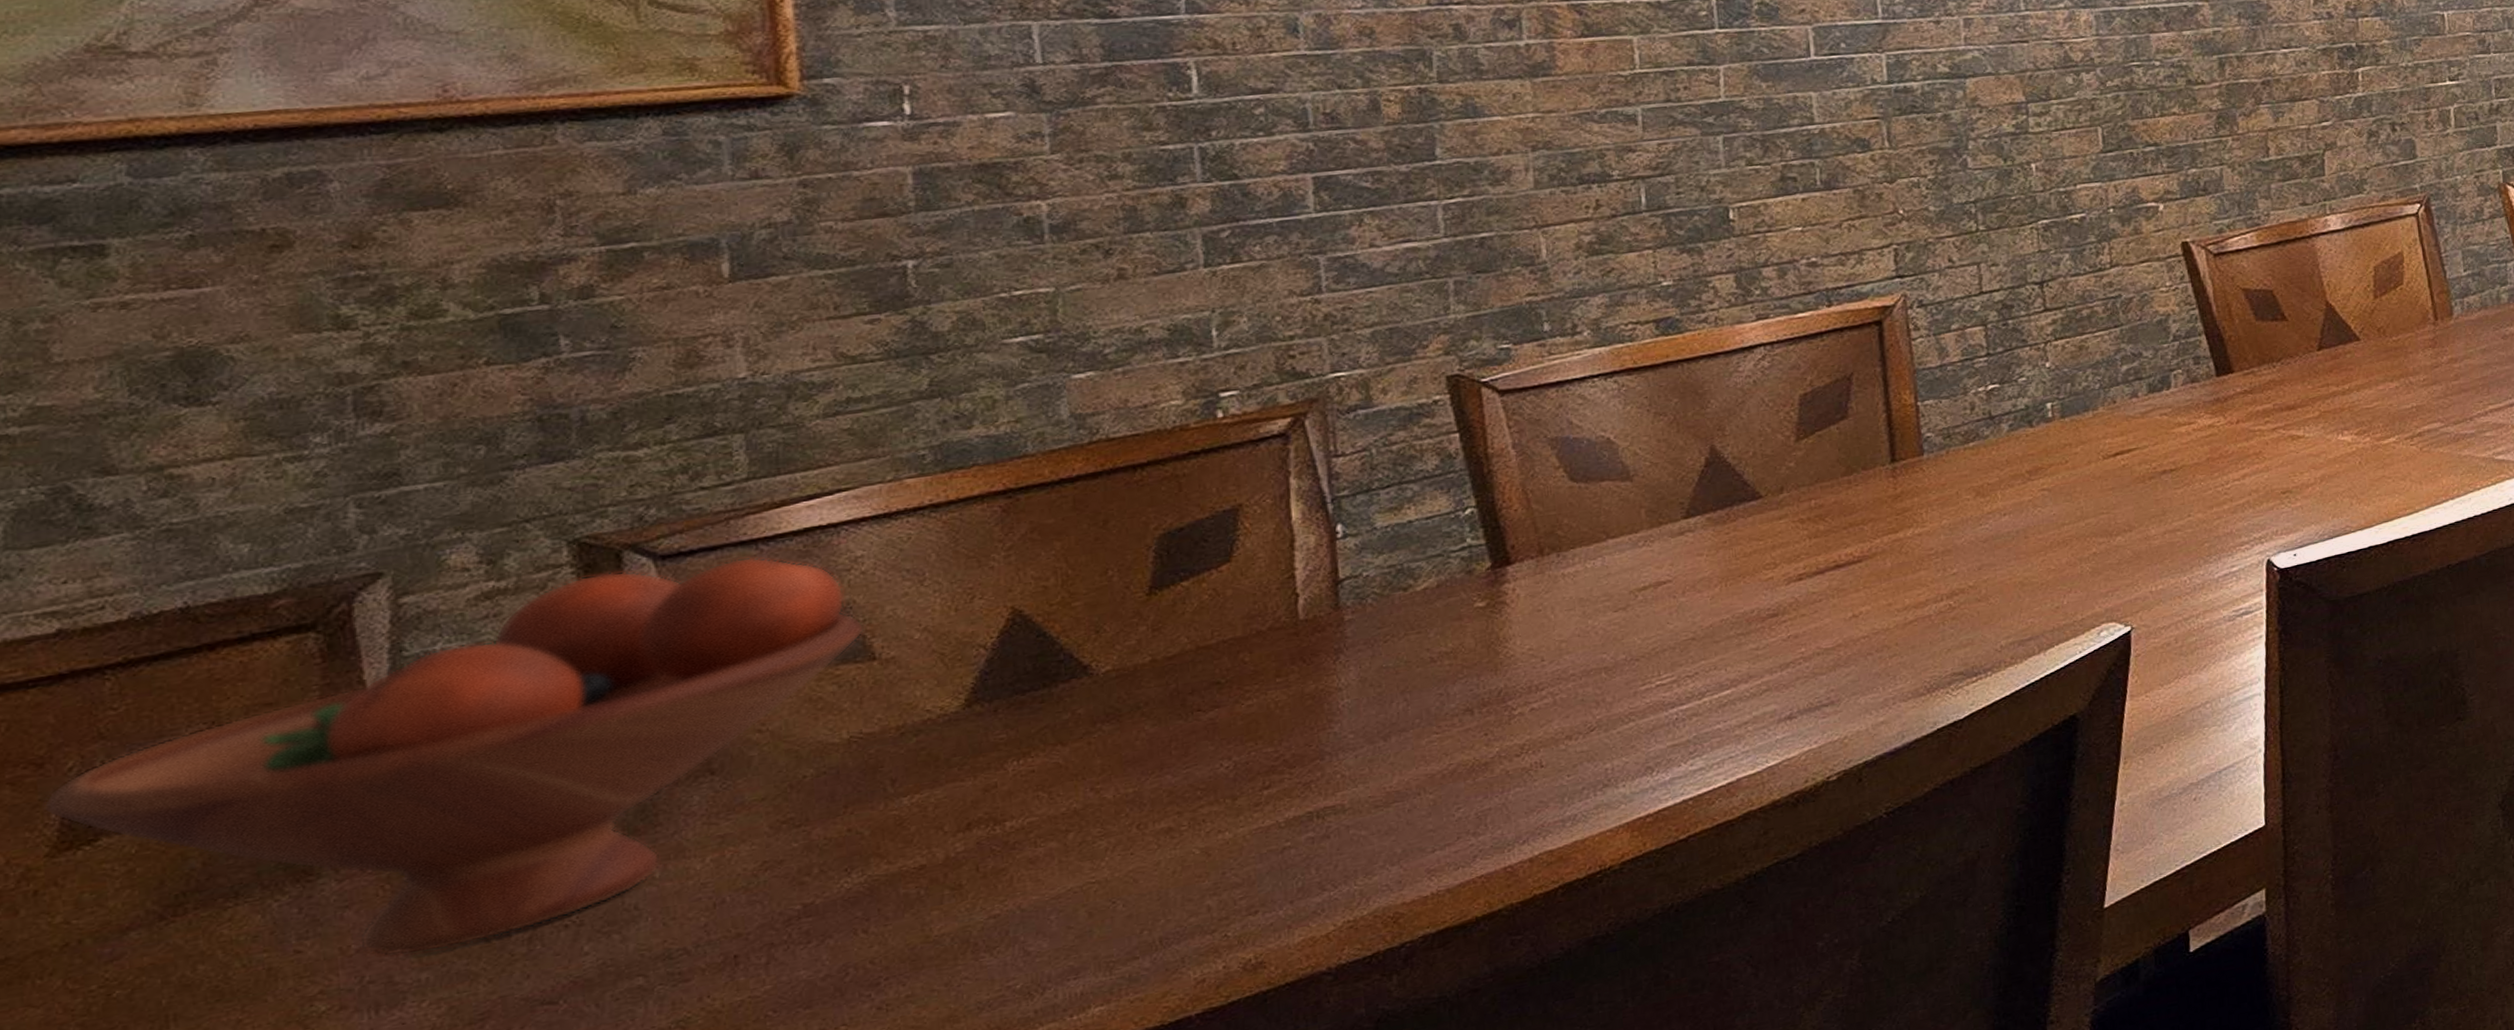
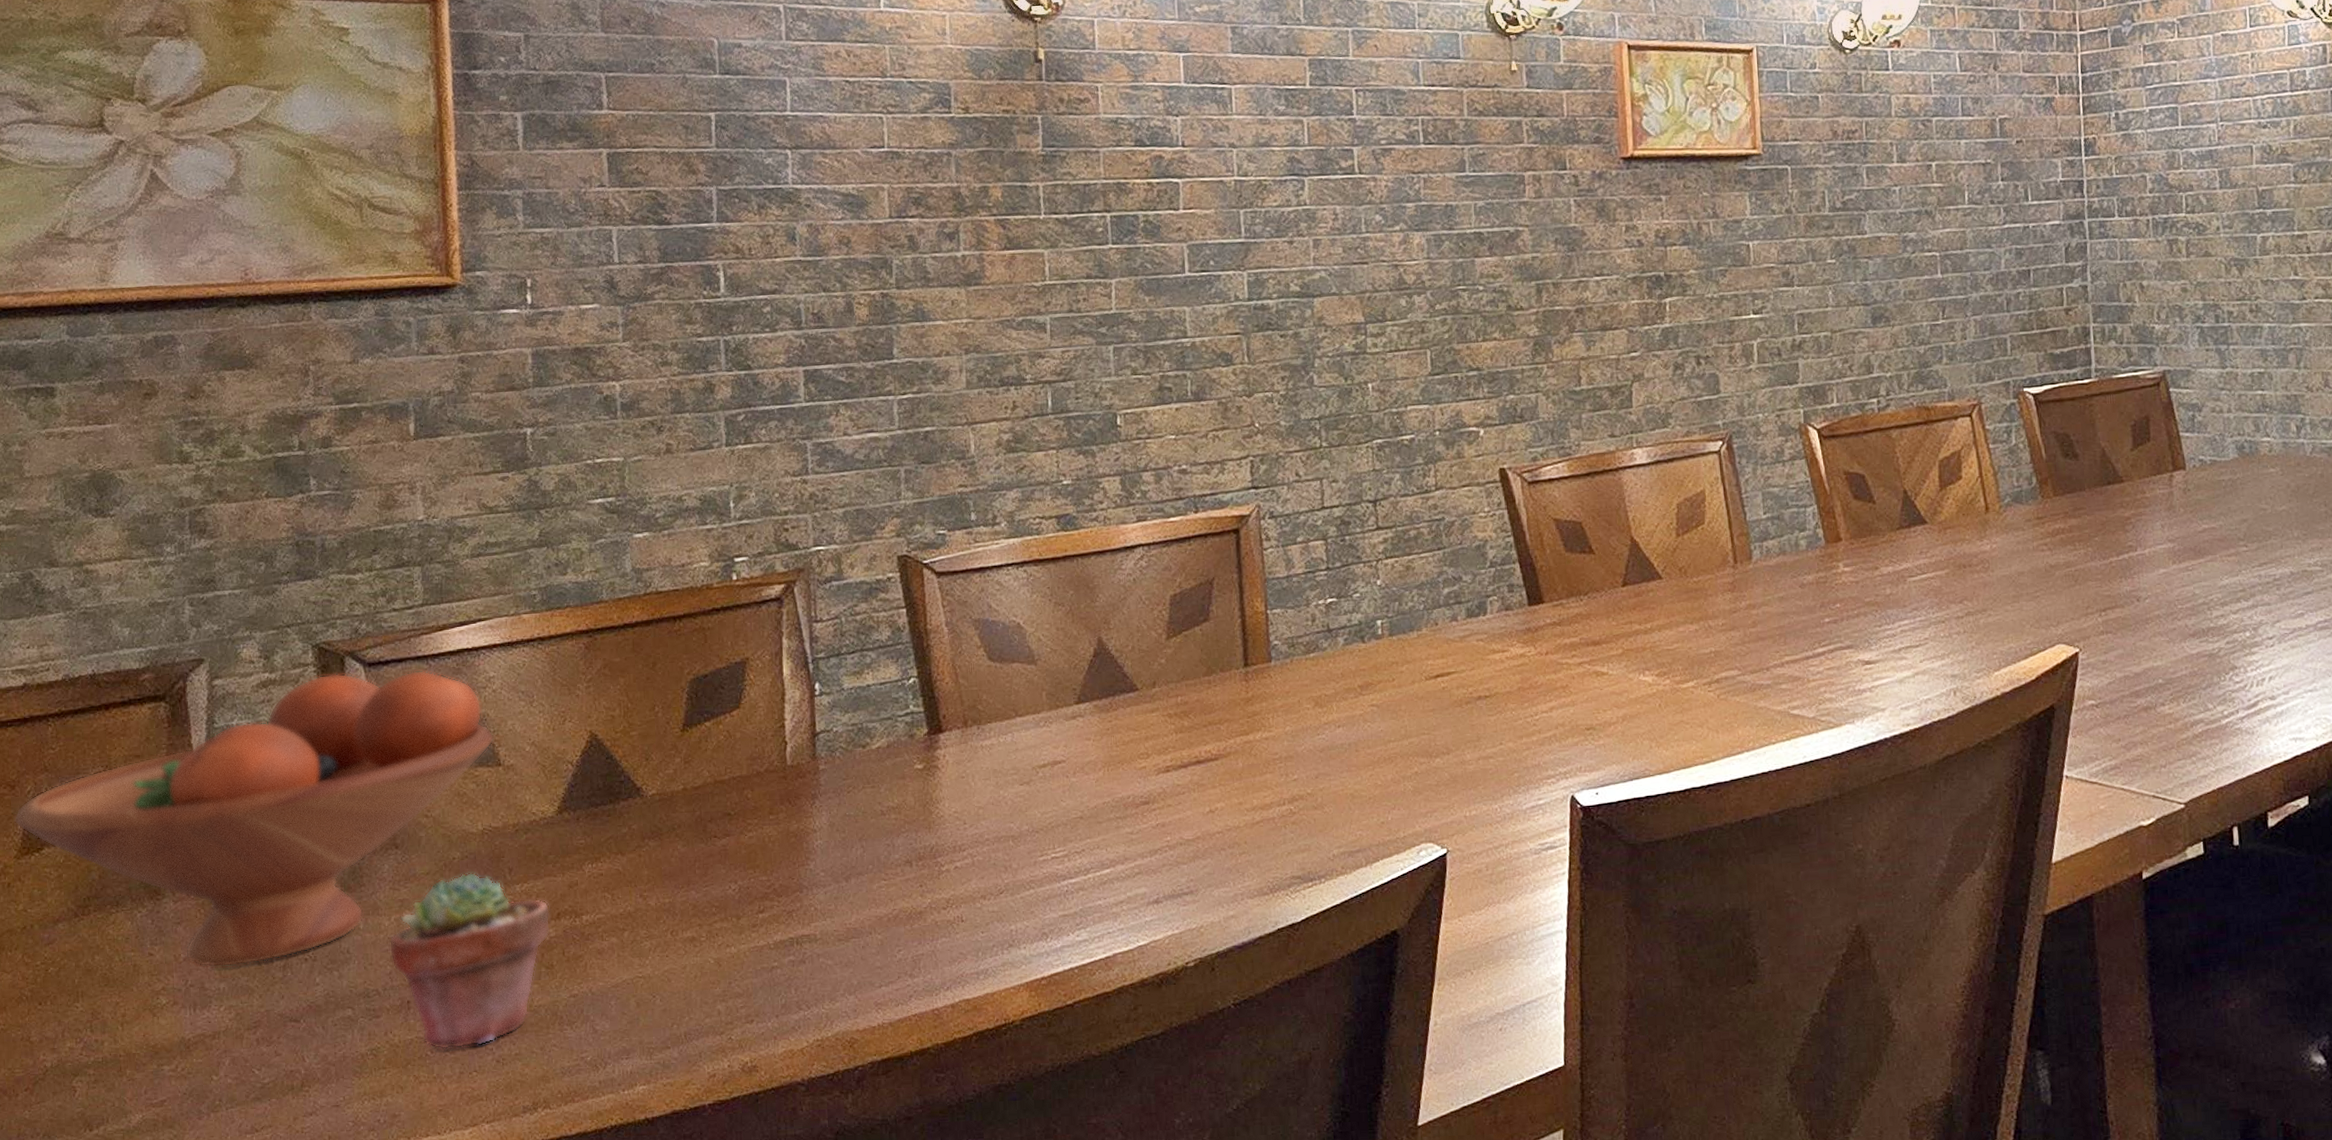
potted succulent: none [702,789,957,1008] -> present [389,872,551,1050]

